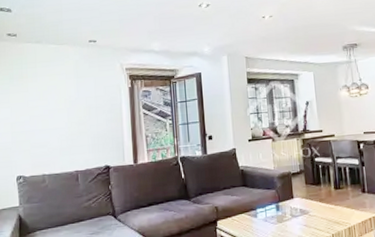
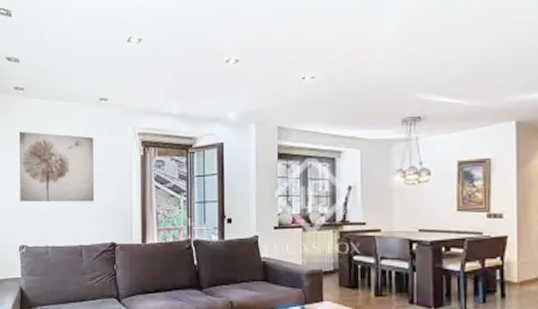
wall art: none [14,72,88,136] -> present [20,131,95,203]

